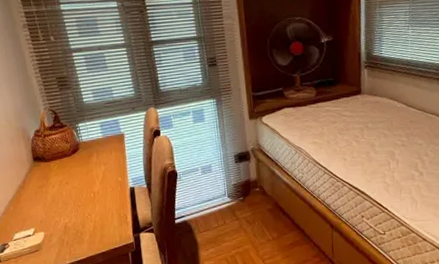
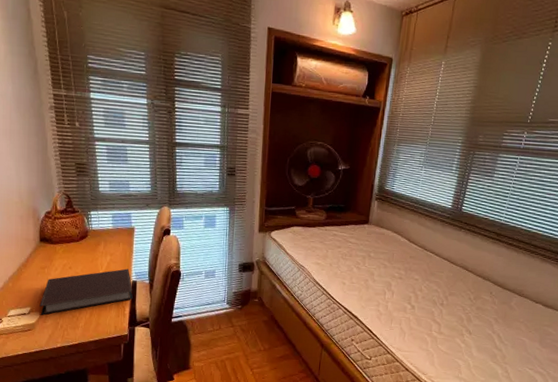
notebook: none [42,176,134,235] -> present [39,268,134,315]

